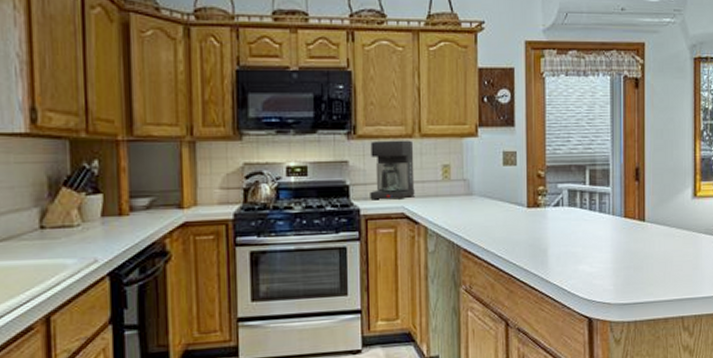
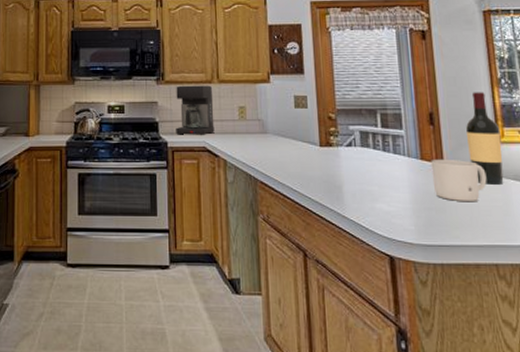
mug: none [633,215,682,259] -> present [431,159,487,202]
wine bottle: none [667,145,698,240] -> present [465,92,504,185]

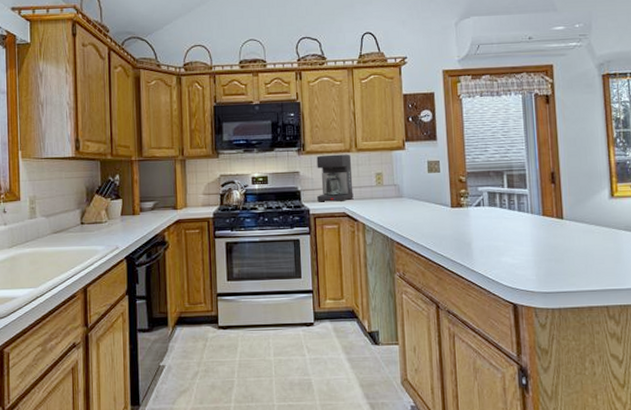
mug: present [431,159,487,202] -> none [551,214,601,253]
wine bottle: present [465,92,504,185] -> none [583,151,616,236]

